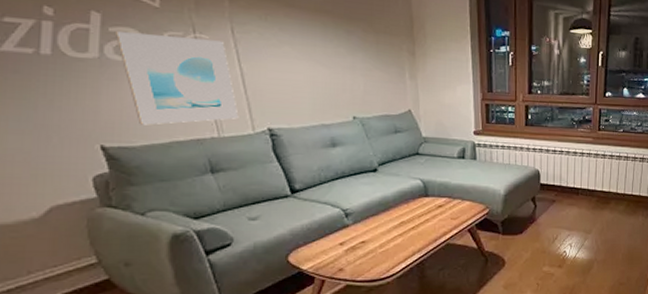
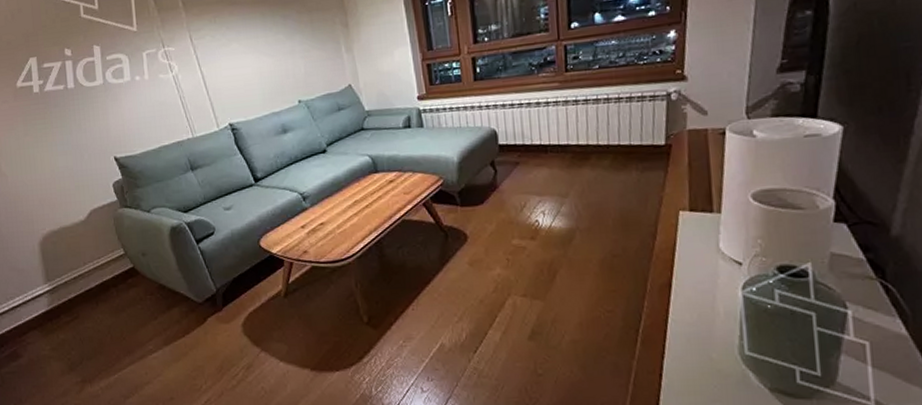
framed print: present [114,31,239,125] -> none [110,50,206,136]

